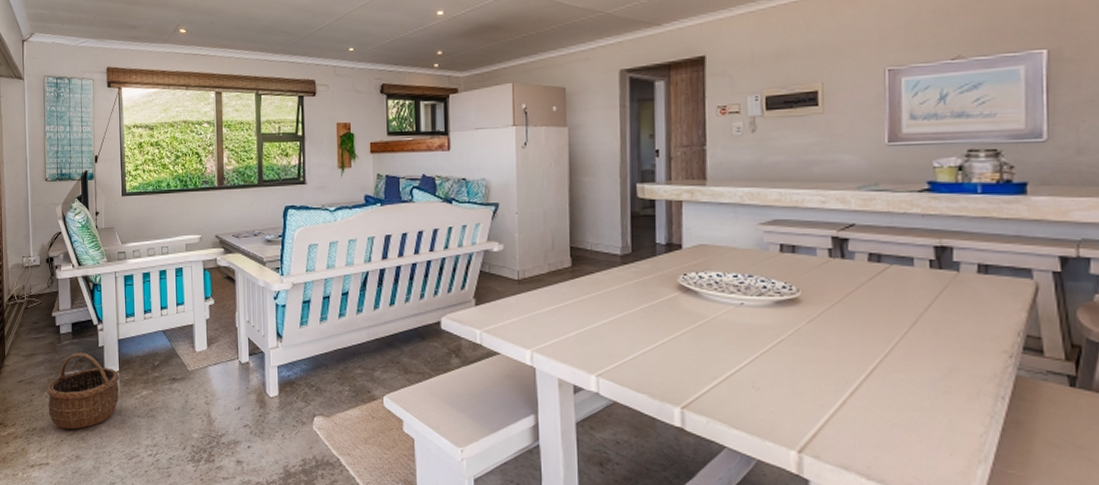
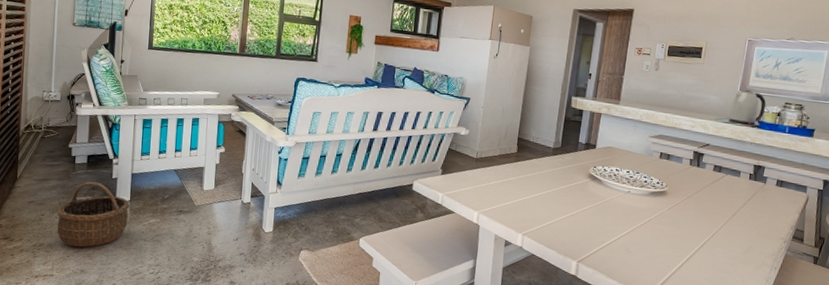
kettle: none [878,140,935,191] -> present [729,90,766,126]

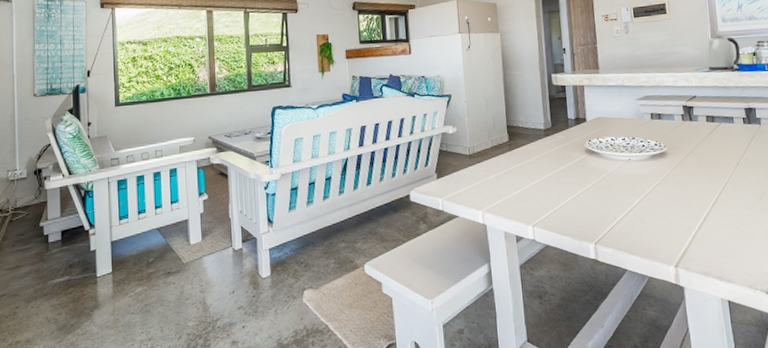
wicker basket: present [57,181,130,247] -> none [32,258,113,337]

